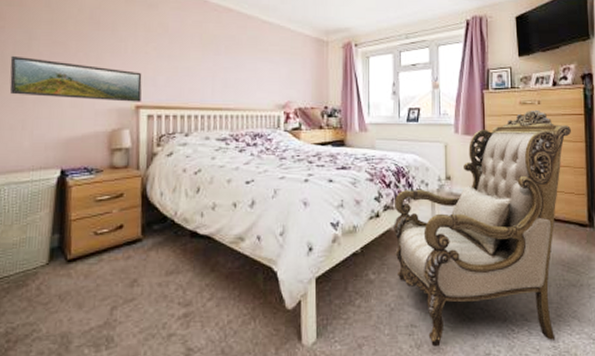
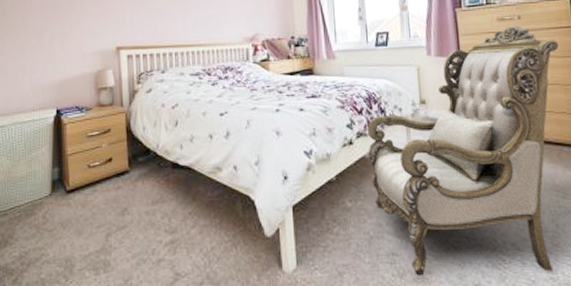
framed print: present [9,55,142,102] -> none [9,9,121,45]

